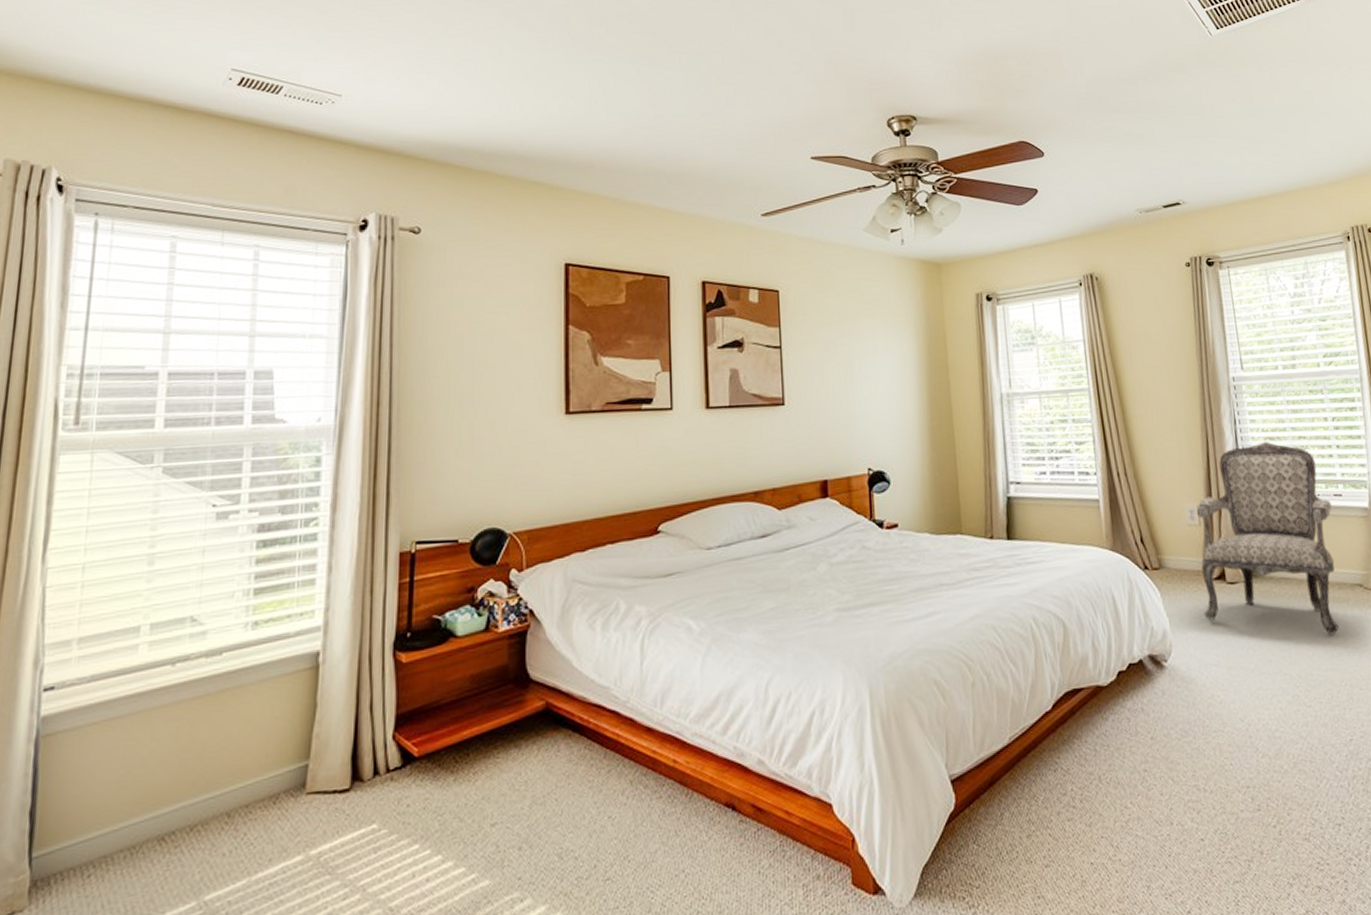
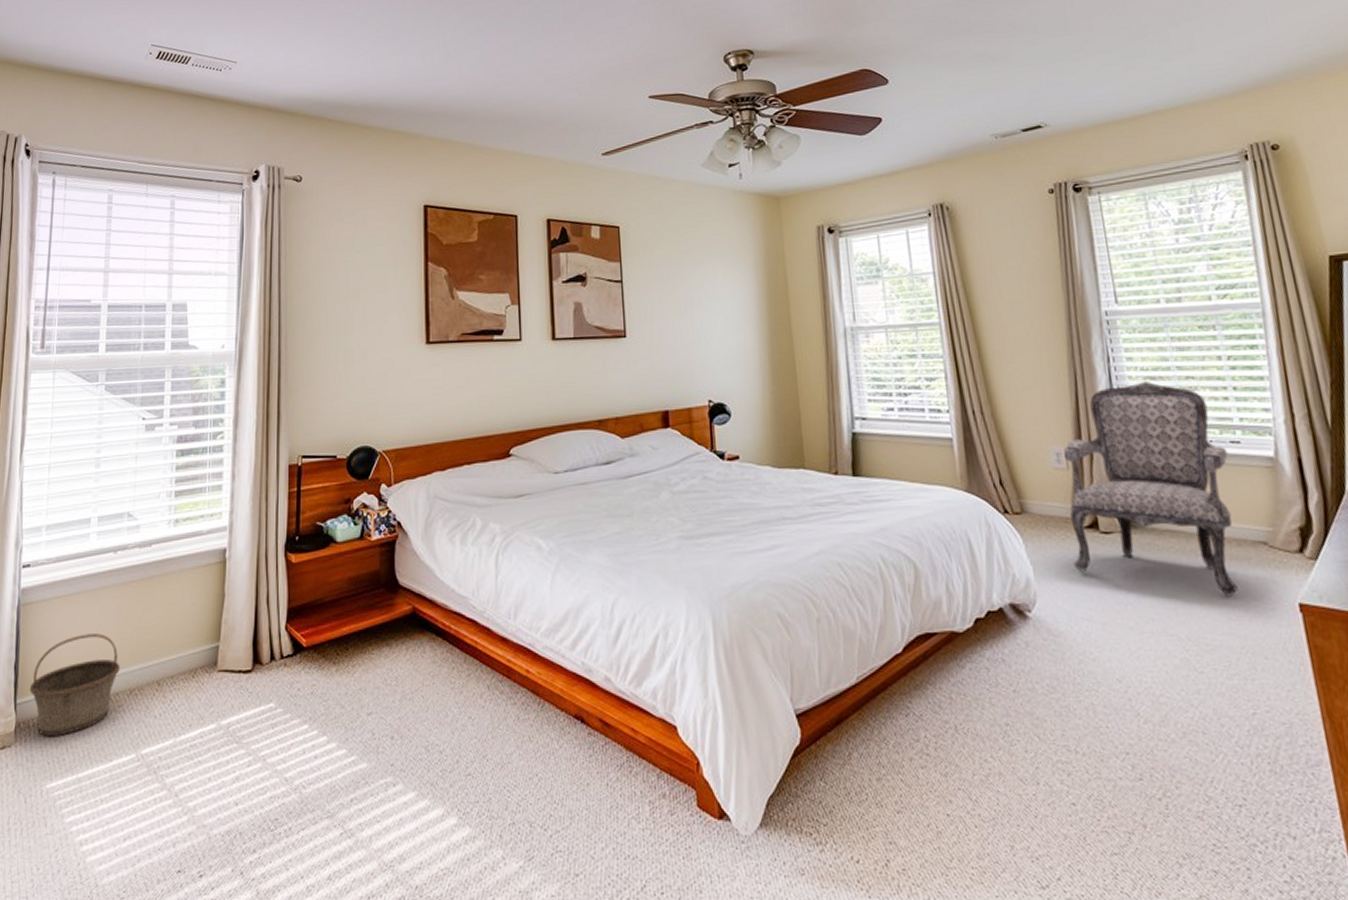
basket: none [50,762,177,893] -> present [29,633,120,736]

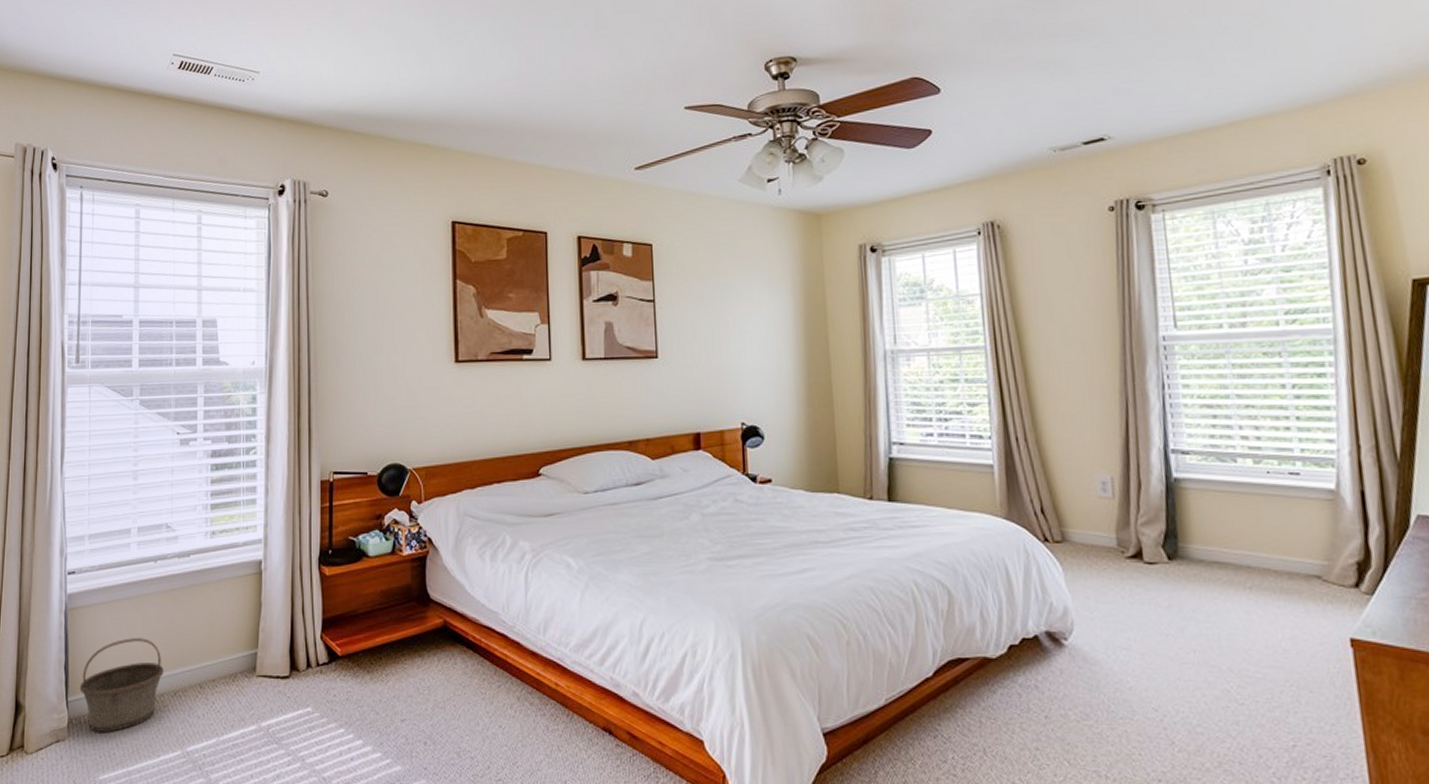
armchair: present [1063,382,1238,597] -> none [1109,410,1286,630]

